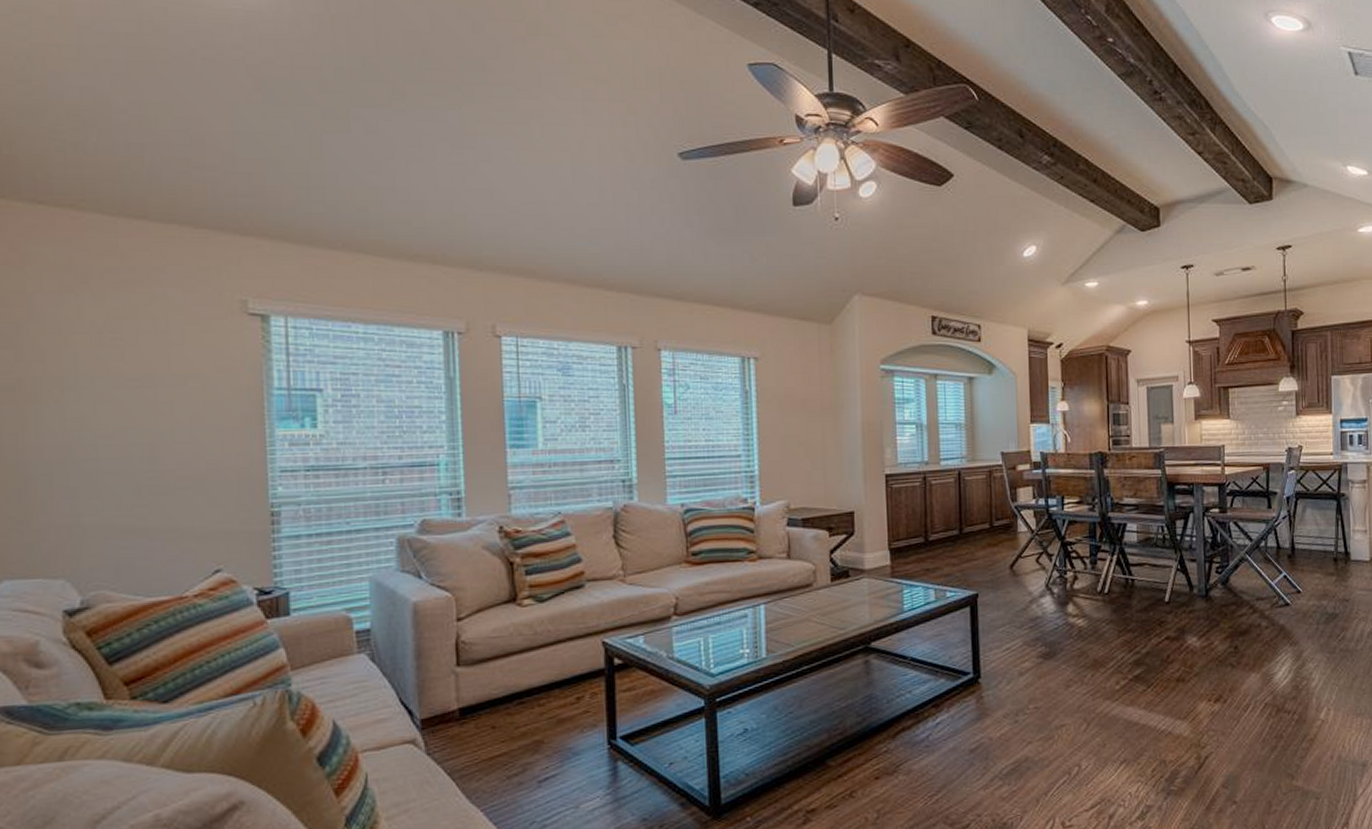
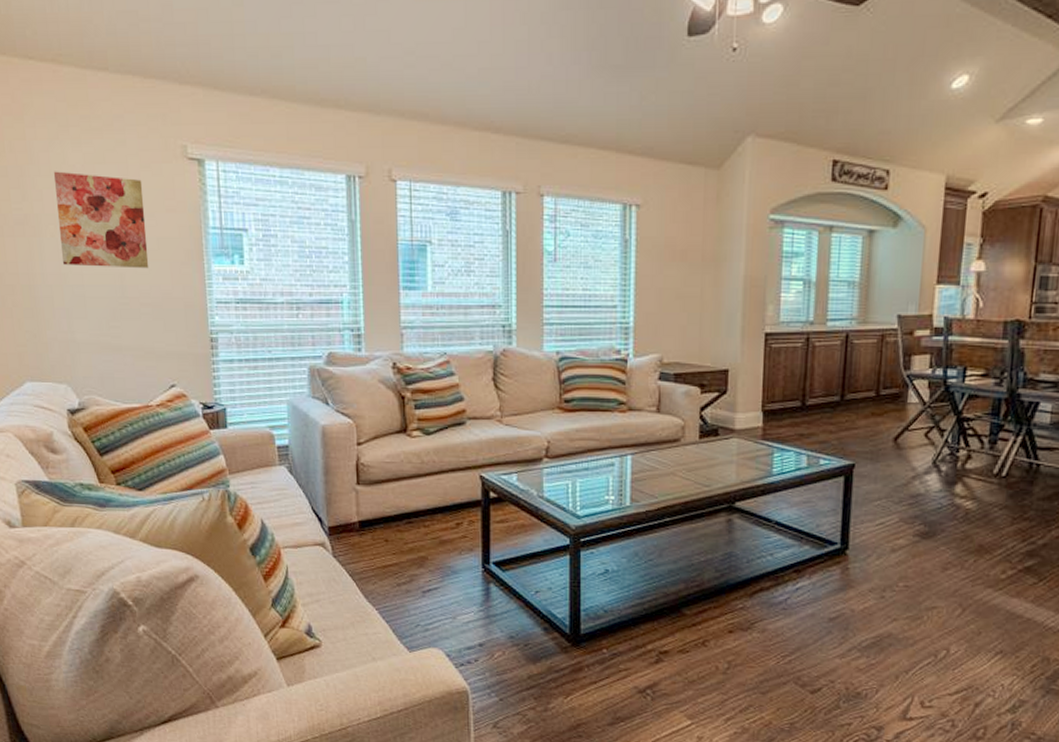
wall art: none [64,328,191,437] -> present [54,171,149,269]

